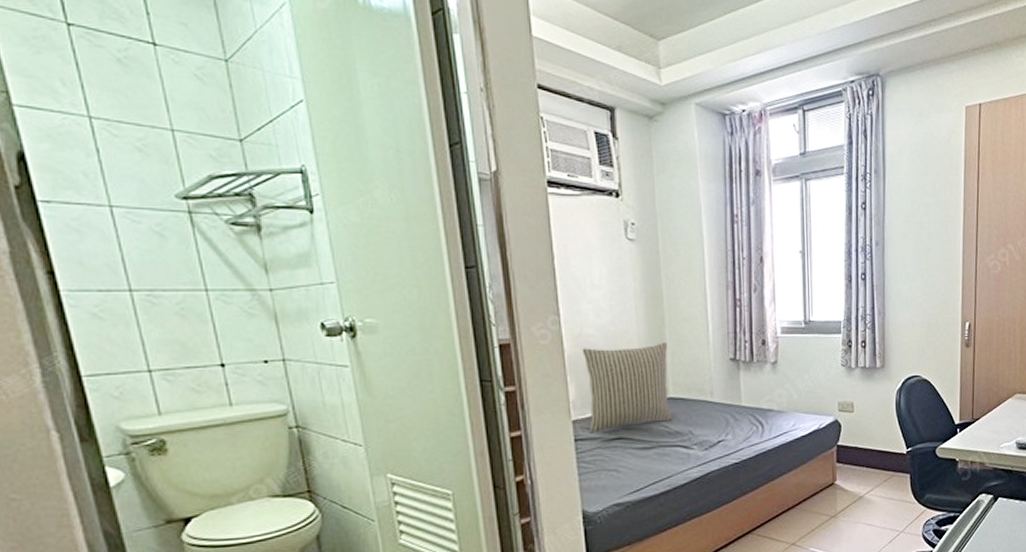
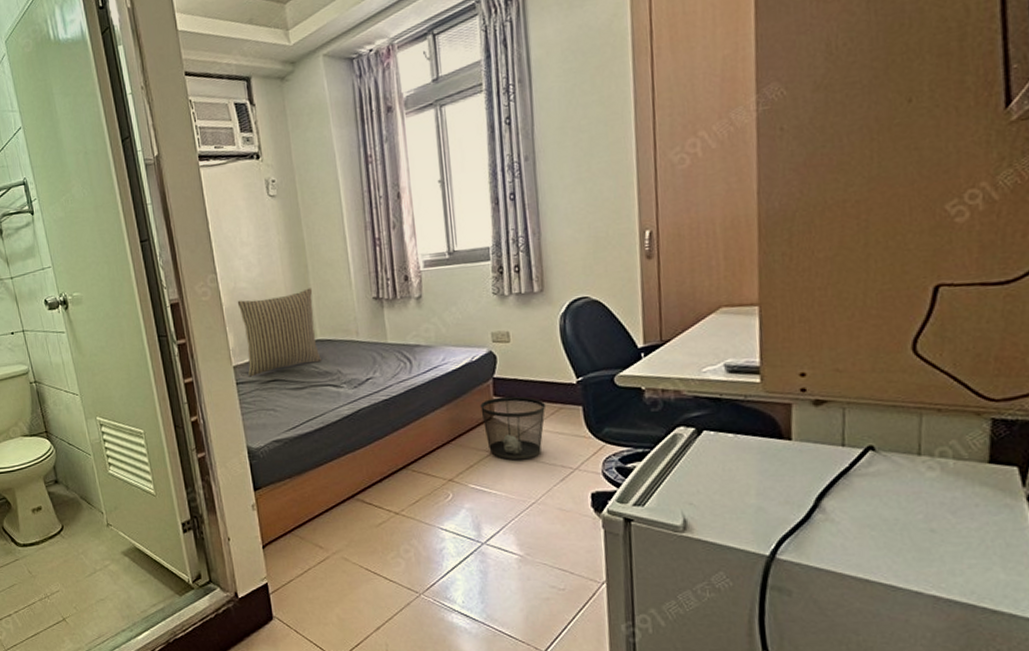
waste bin: none [824,463,881,524] -> present [480,396,546,461]

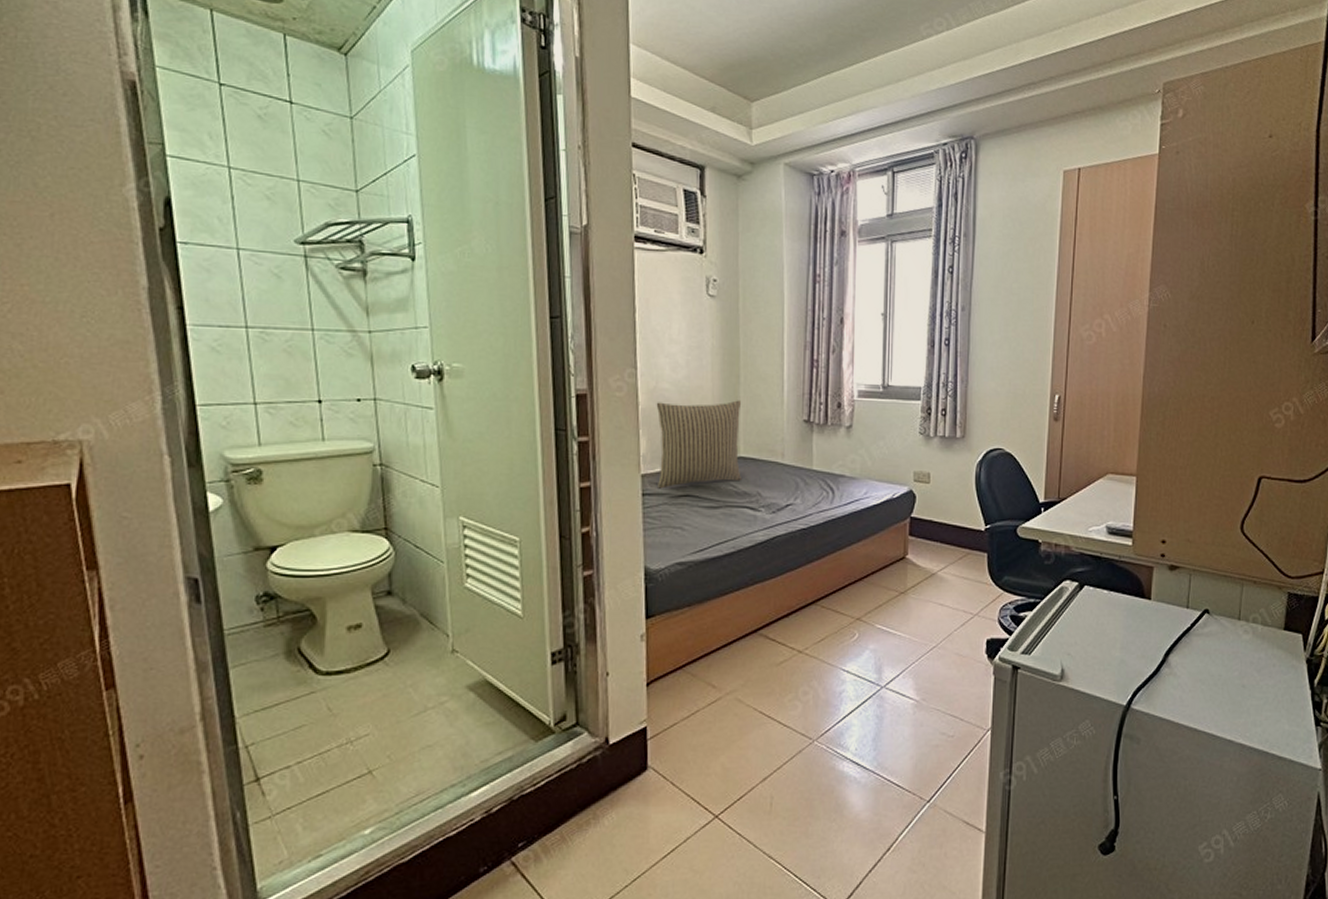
waste bin: present [480,396,546,461] -> none [895,537,956,602]

